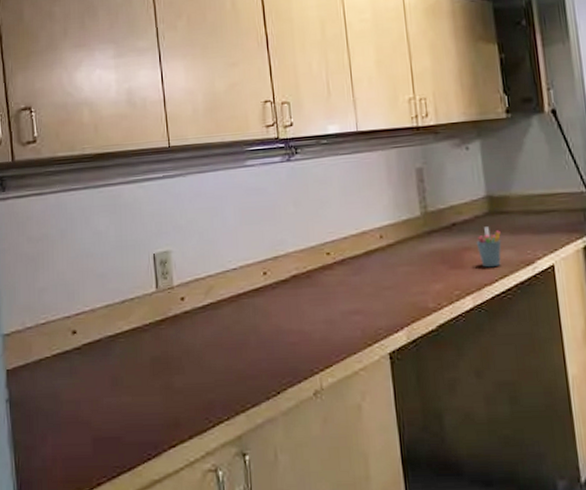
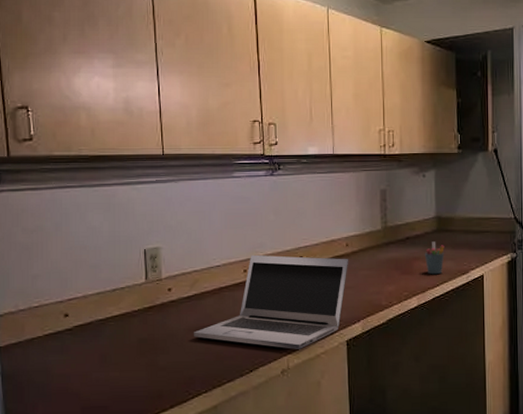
laptop: none [211,253,385,366] -> present [194,254,349,349]

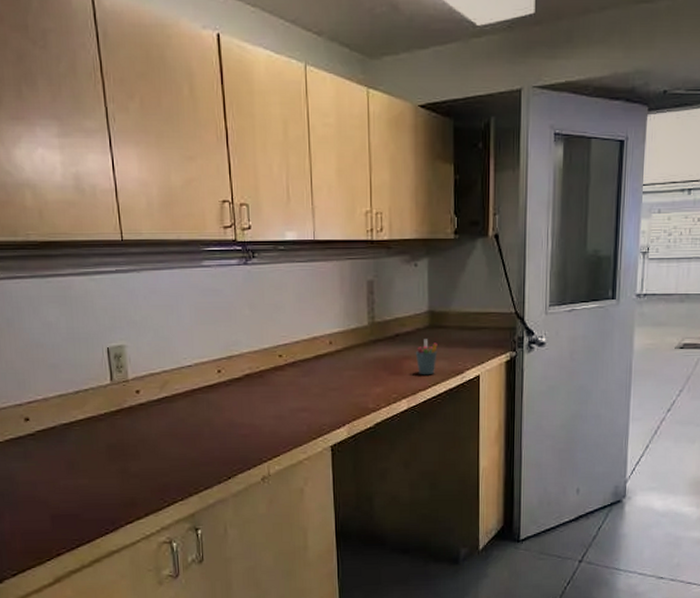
laptop: present [194,254,349,349] -> none [166,353,333,455]

